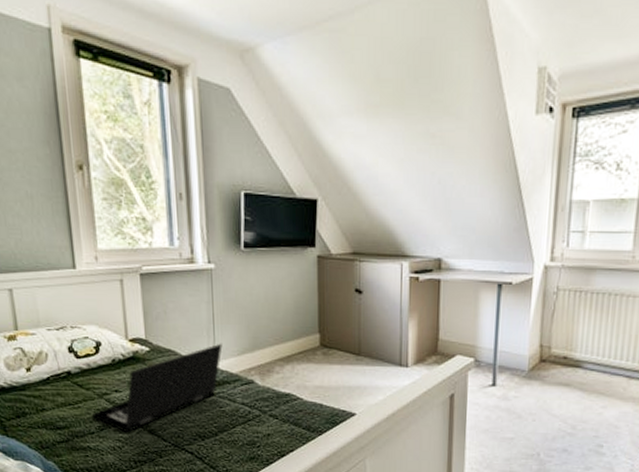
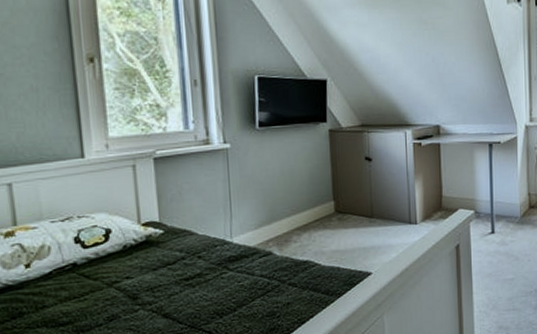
laptop: present [91,343,223,433] -> none [99,218,240,321]

